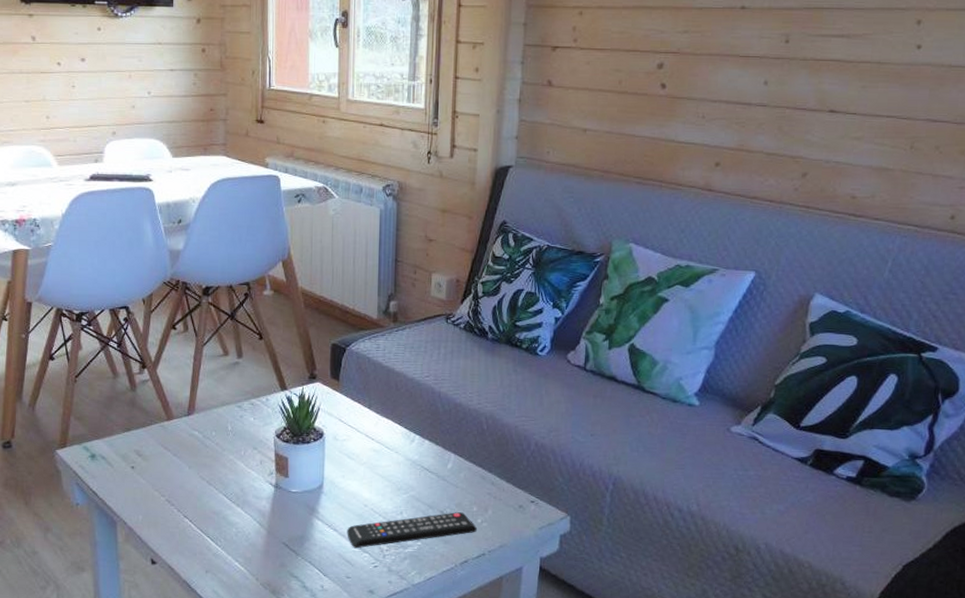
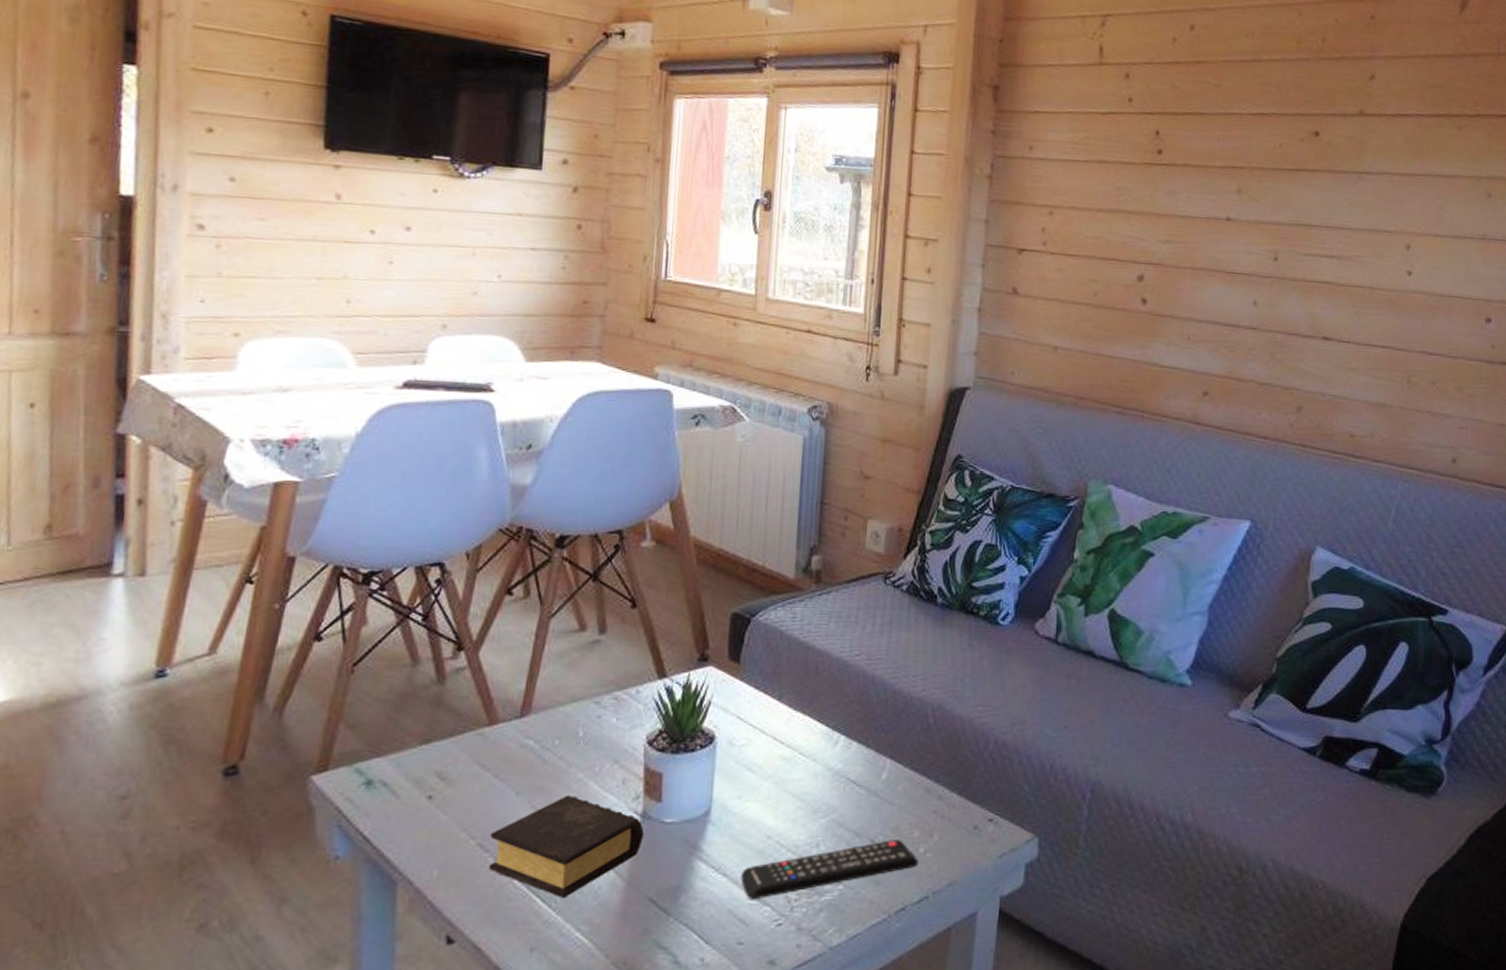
book: none [174,470,277,539] -> present [488,795,644,898]

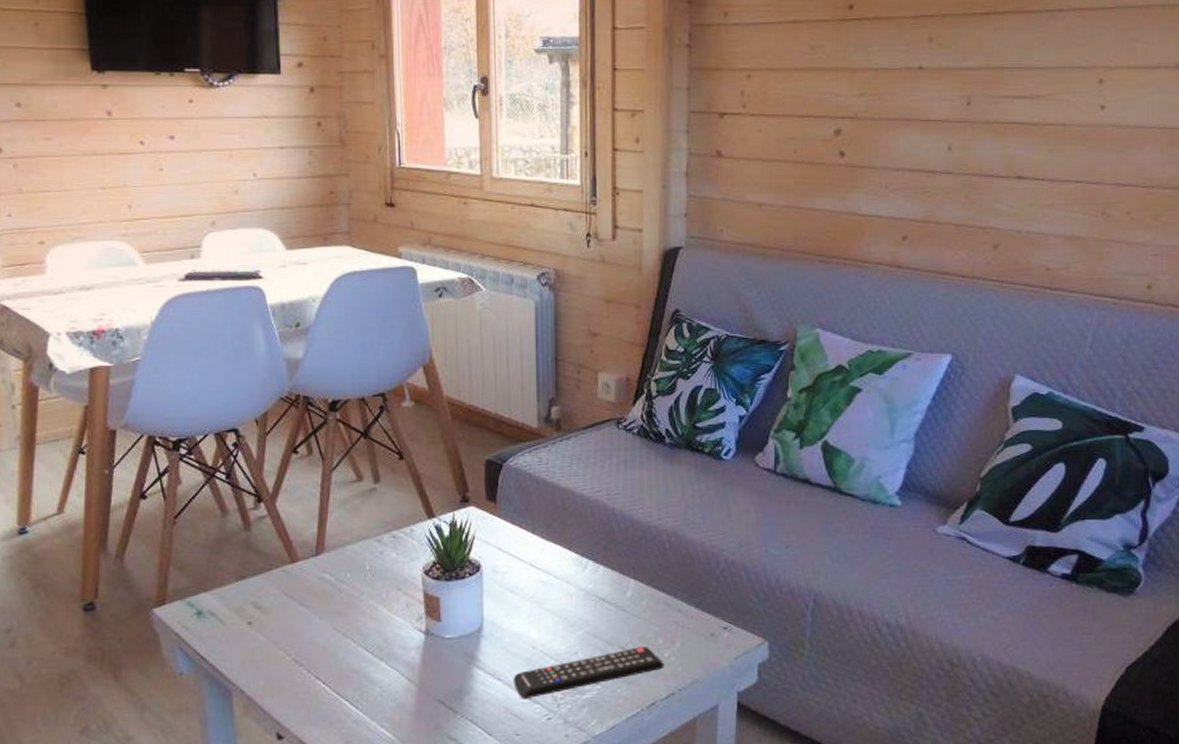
book: present [488,795,644,898] -> none [303,618,429,701]

